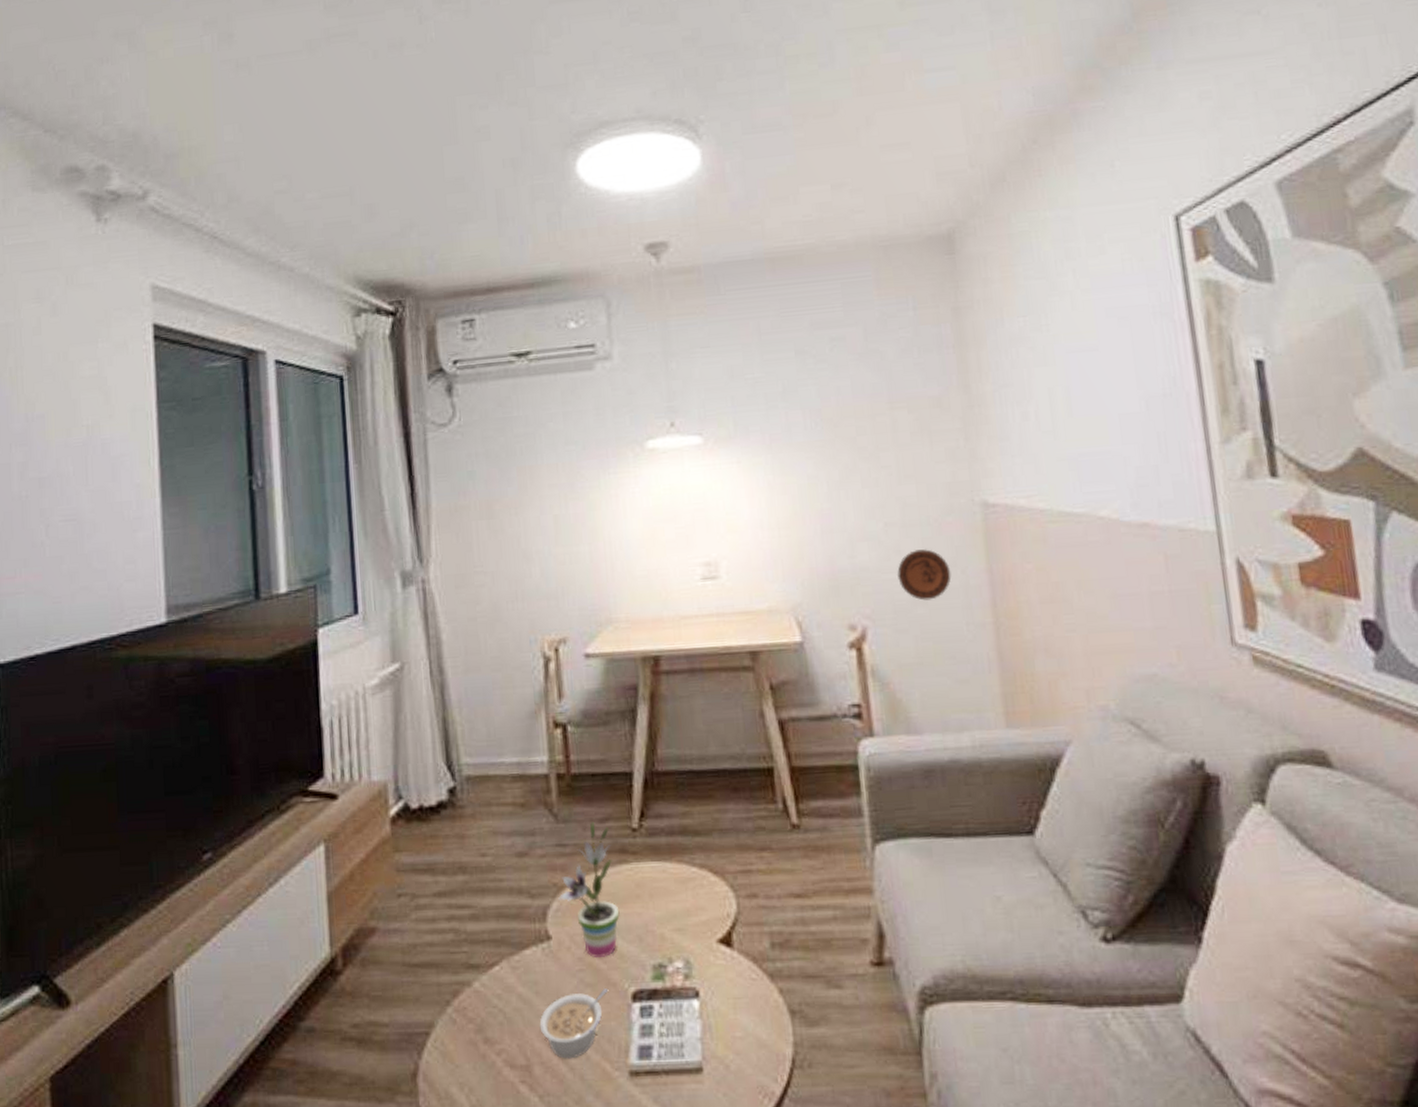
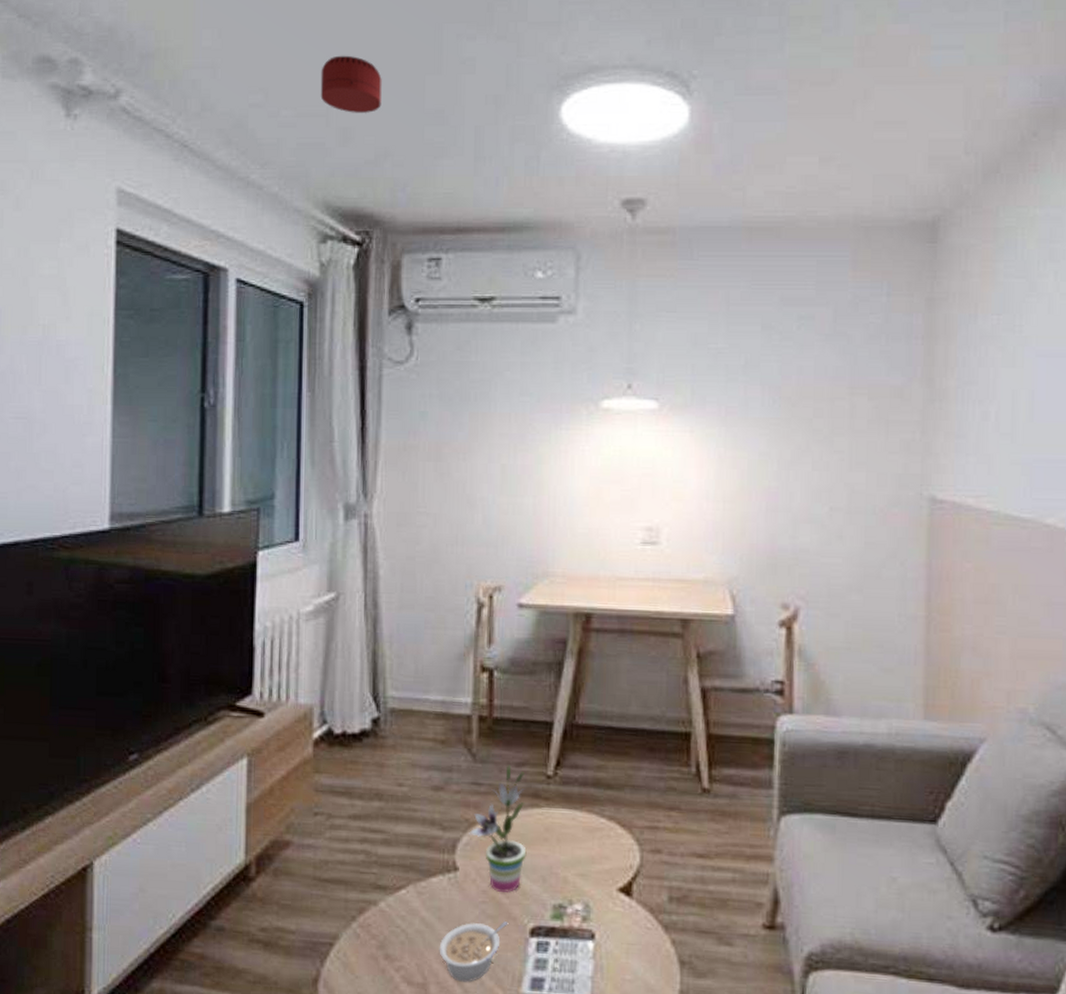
smoke detector: none [341,135,403,190] -> present [320,55,382,114]
decorative plate: present [896,549,952,601] -> none [835,537,890,588]

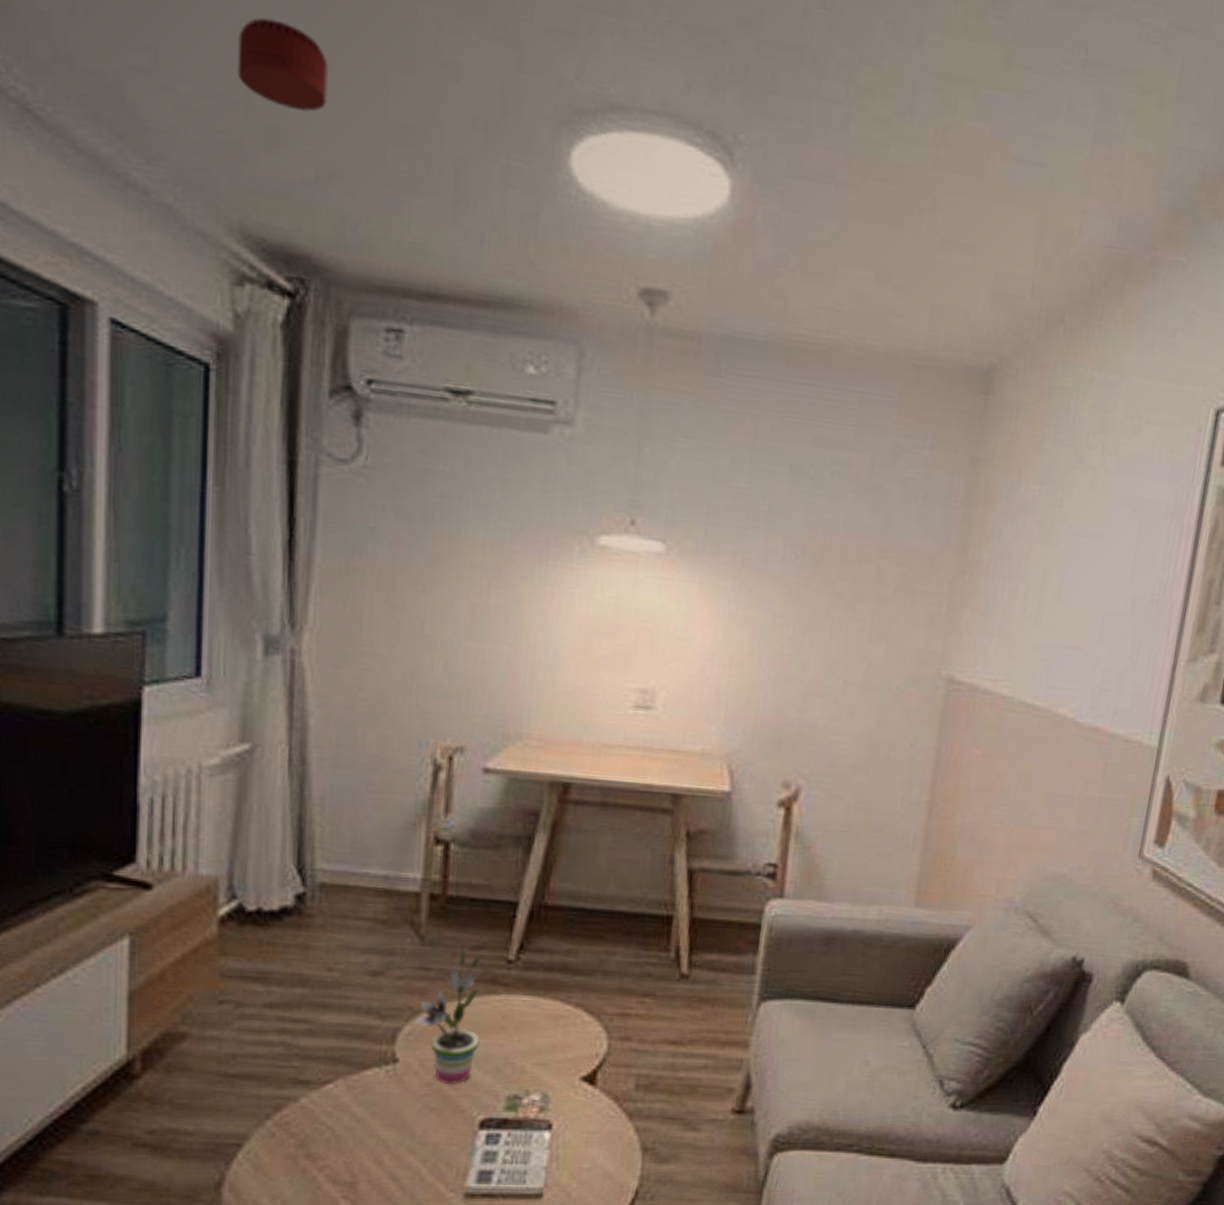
legume: present [439,921,509,982] -> none [371,1114,455,1179]

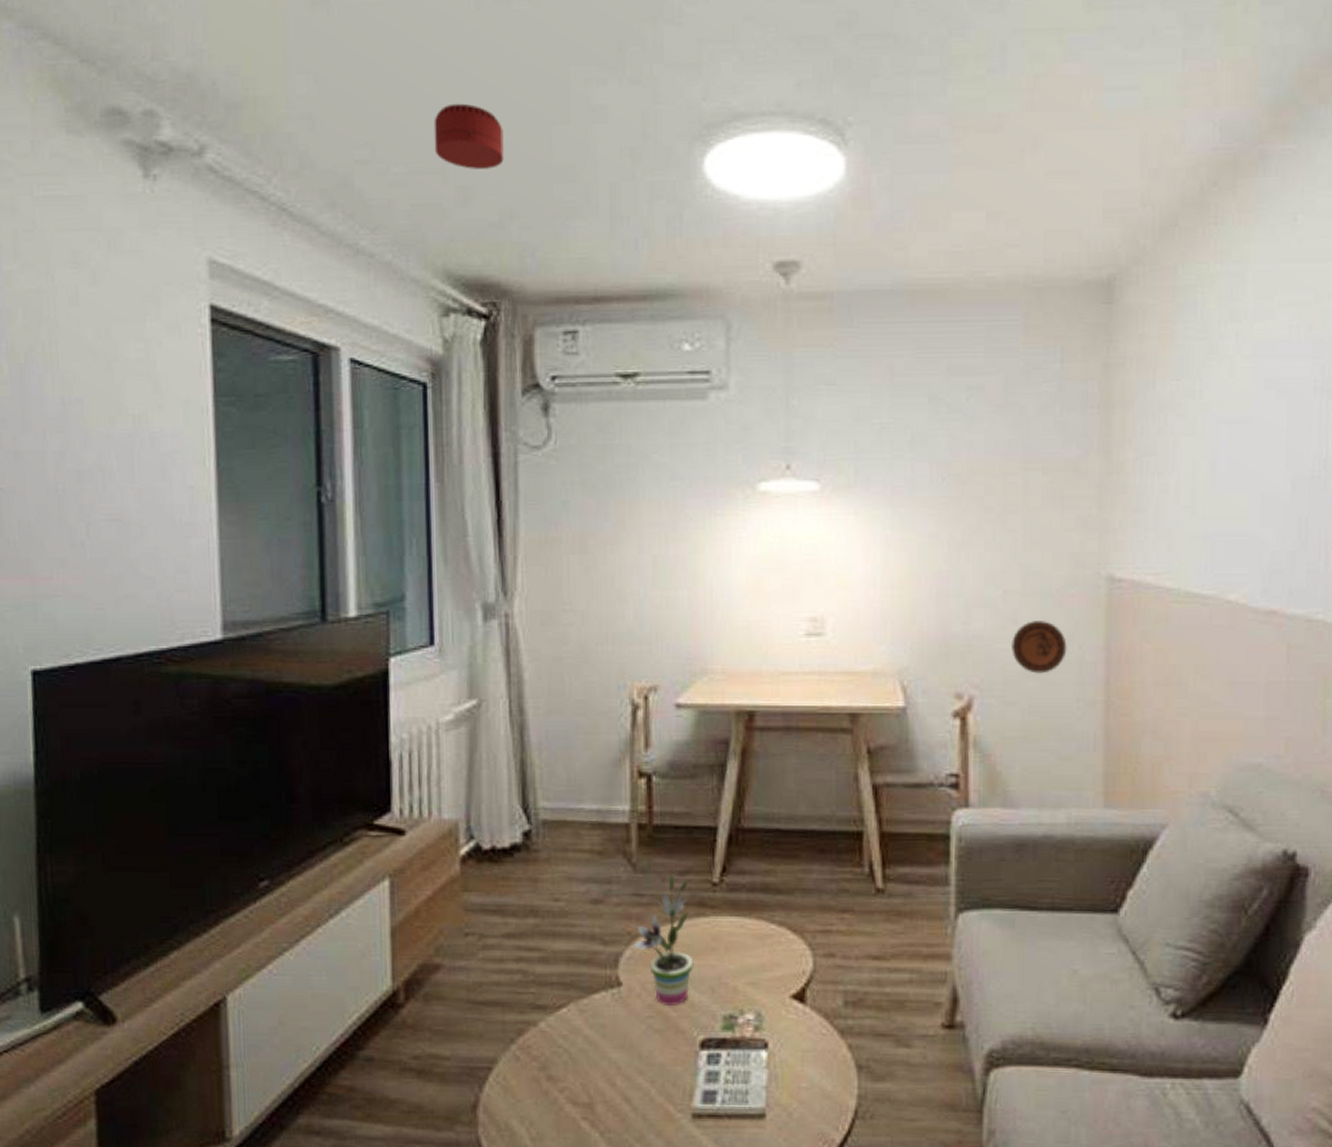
decorative plate: none [844,715,900,770] -> present [1010,621,1067,674]

